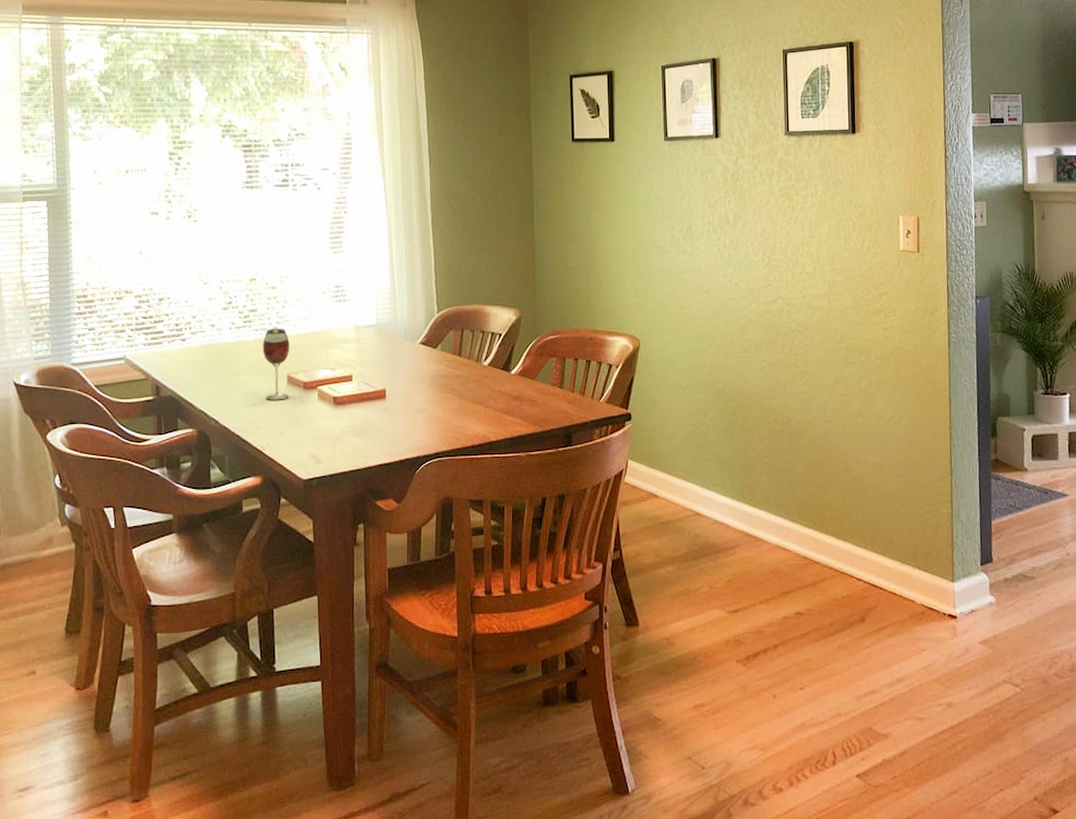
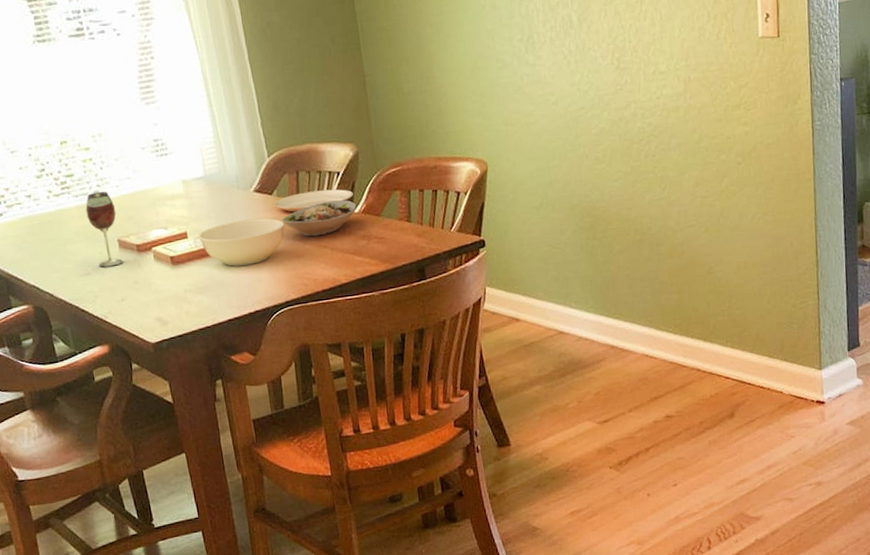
bowl: none [363,370,444,413] -> present [198,218,285,267]
plate: none [437,349,512,367] -> present [274,189,353,213]
salad: none [442,360,514,392] -> present [282,200,357,237]

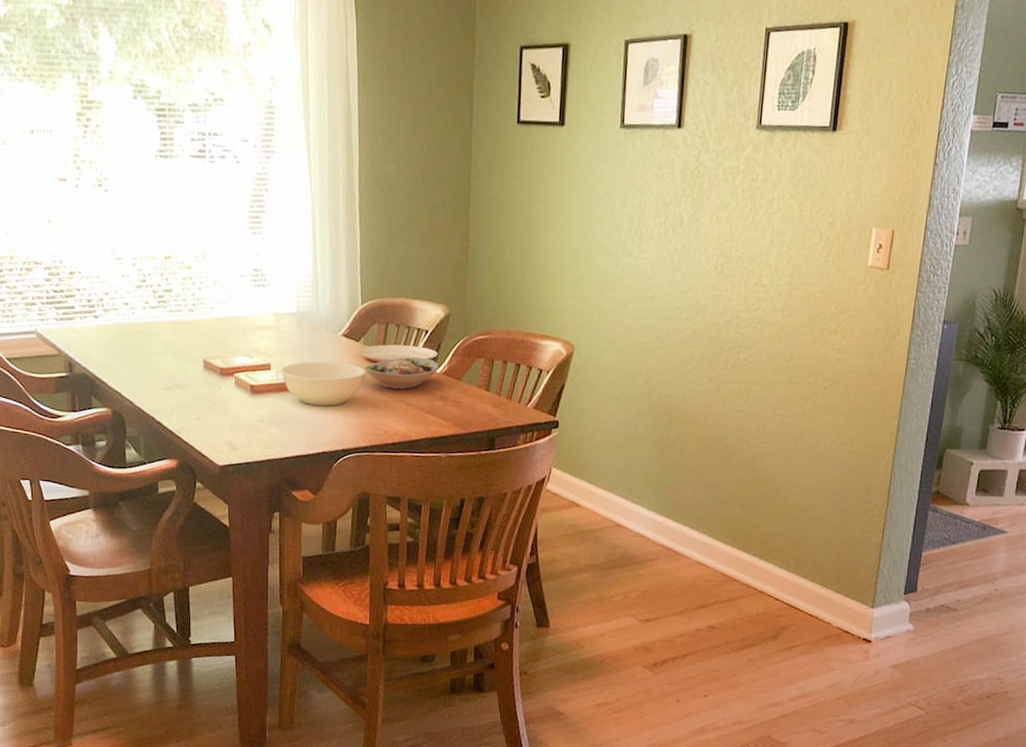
wineglass: present [85,191,123,267] -> none [178,311,207,385]

